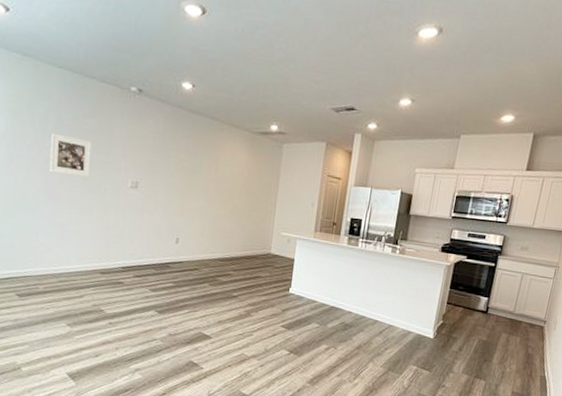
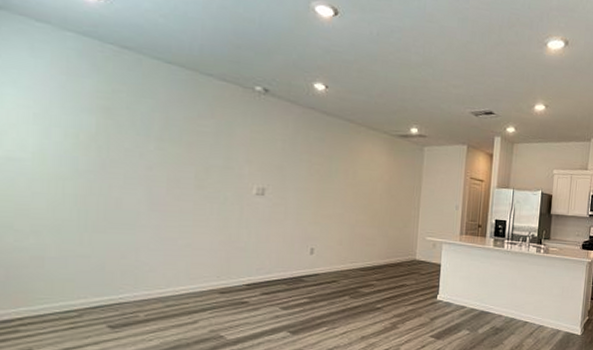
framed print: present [49,133,91,178] -> none [154,135,208,185]

